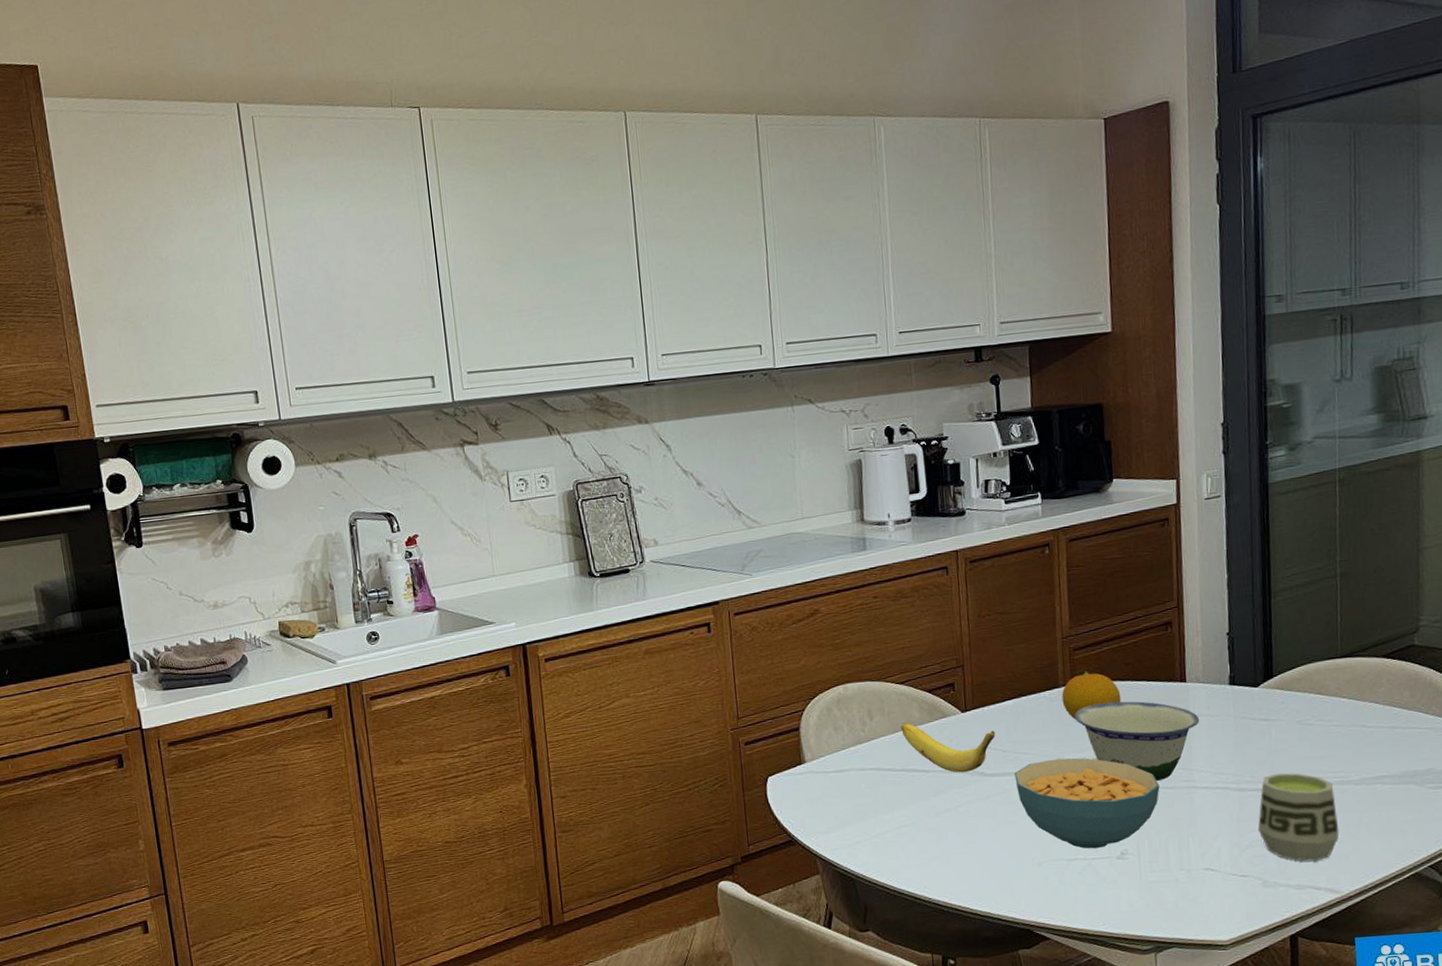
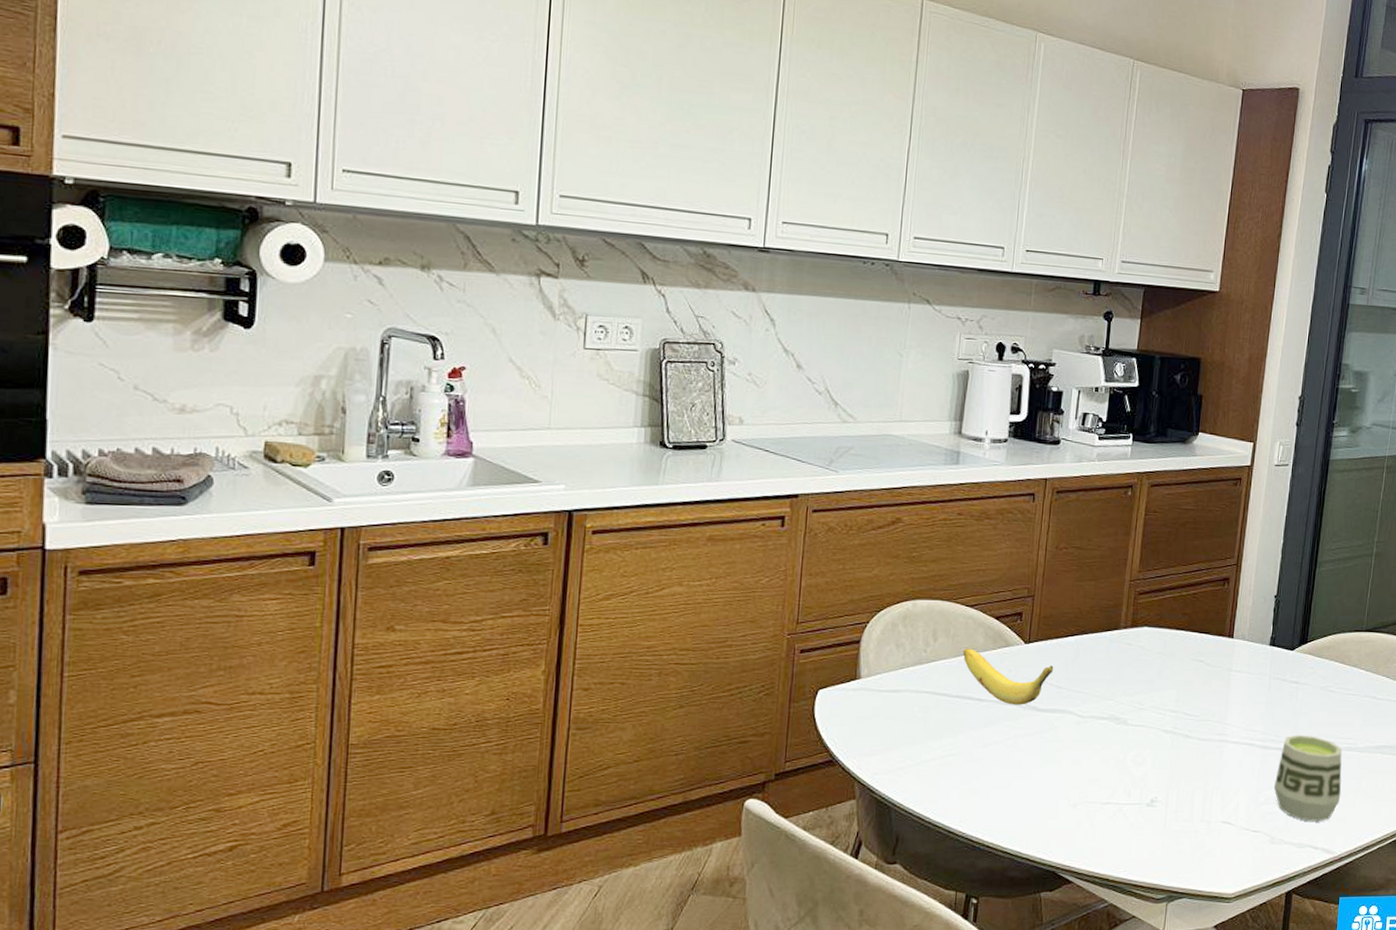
cereal bowl: present [1015,758,1160,849] -> none [1064,700,1196,794]
fruit: present [1061,671,1121,720] -> none [1120,616,1175,663]
bowl: present [1074,701,1200,782] -> none [1129,650,1240,732]

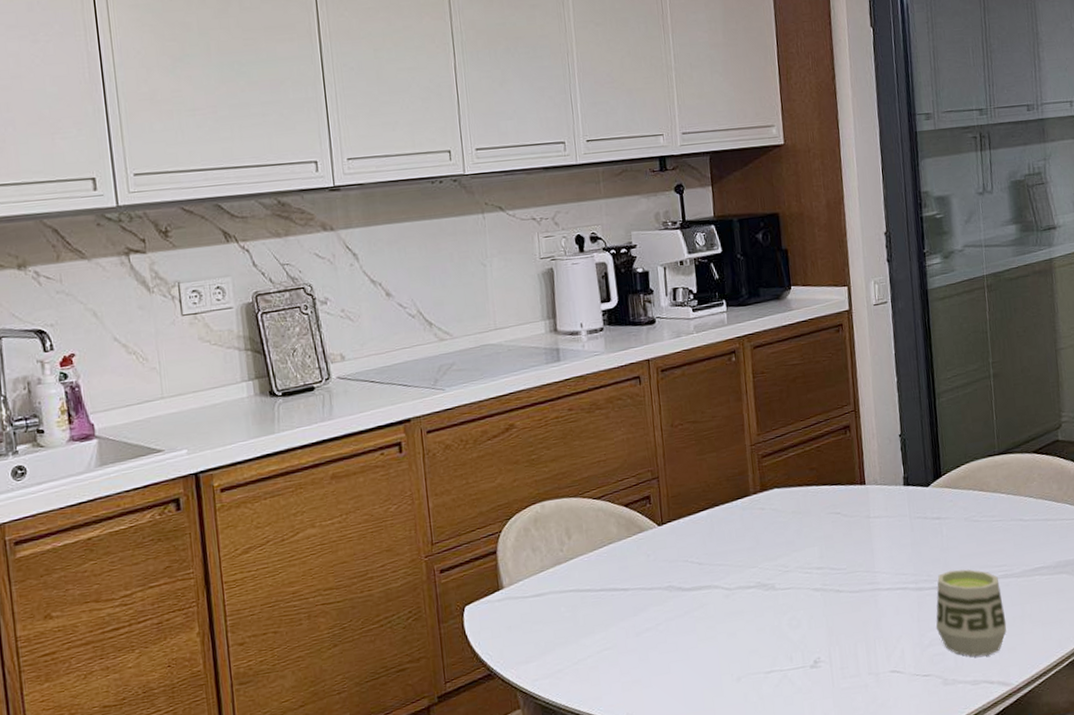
banana: present [963,648,1054,705] -> none [599,540,692,590]

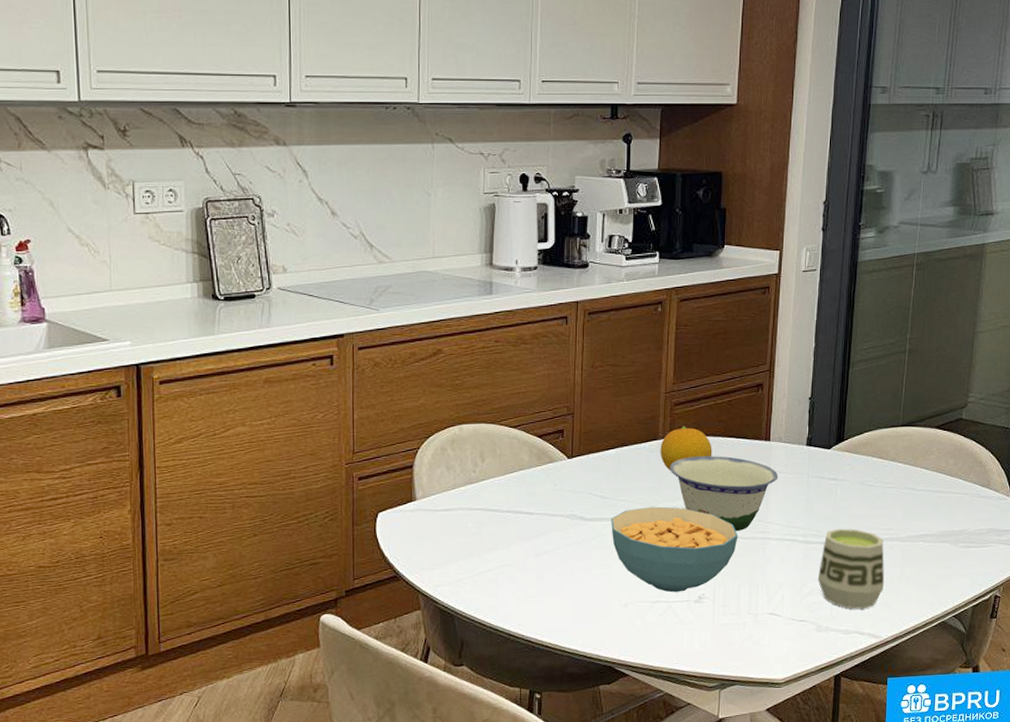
cereal bowl: none [711,566,847,660] -> present [611,506,738,593]
fruit: none [752,477,808,528] -> present [660,425,712,471]
bowl: none [765,506,880,586] -> present [669,456,778,532]

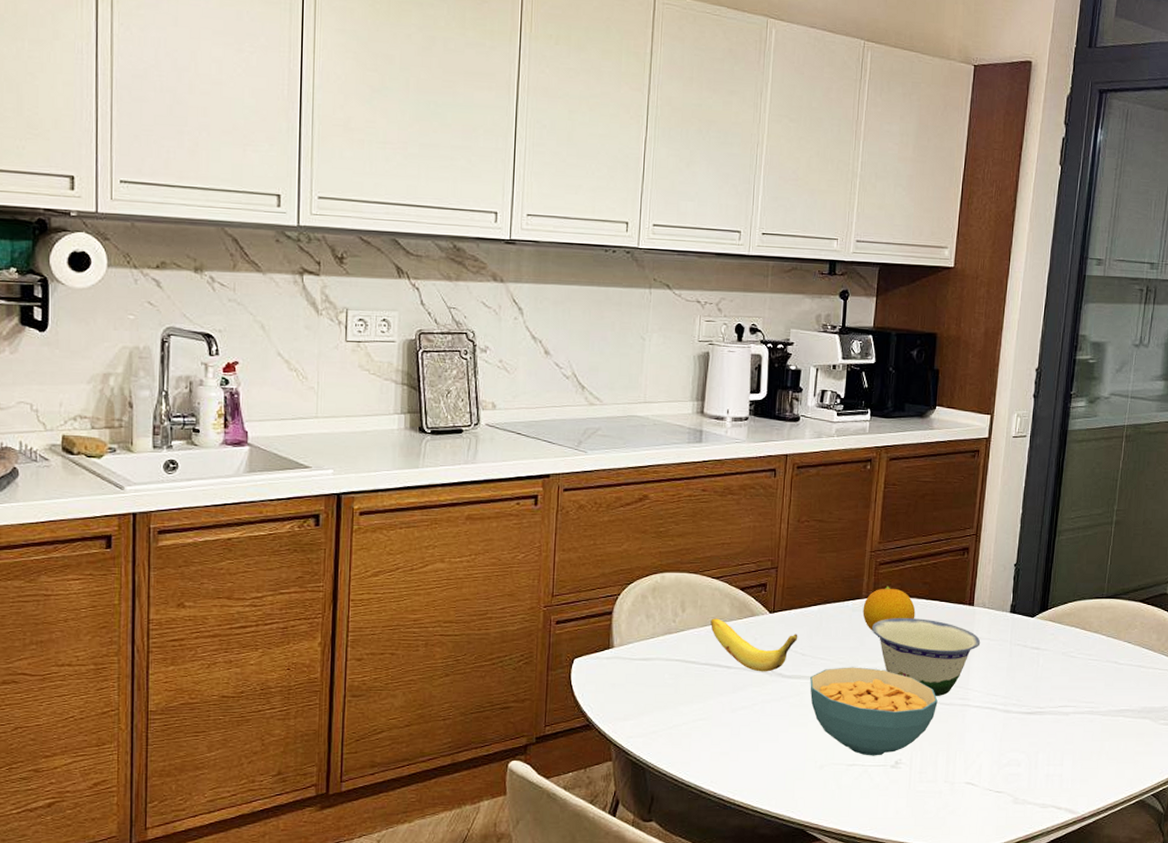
banana: none [510,466,597,517] -> present [710,618,798,672]
cup: present [817,528,885,609] -> none [1016,699,1084,782]

